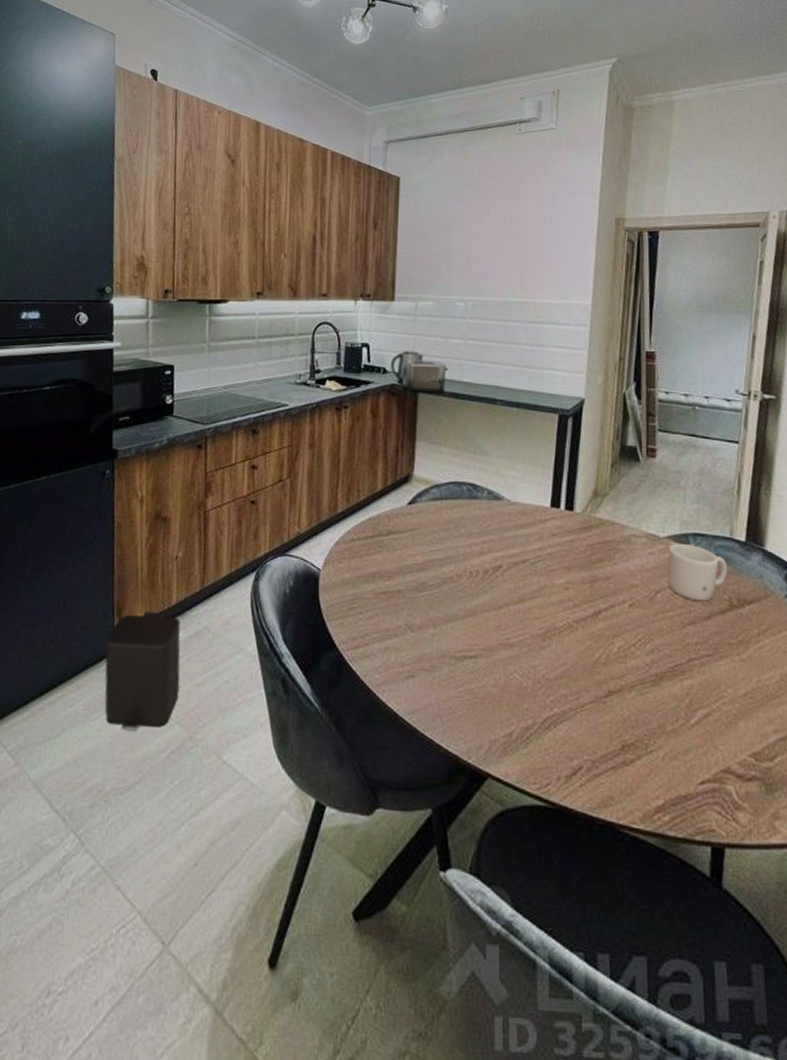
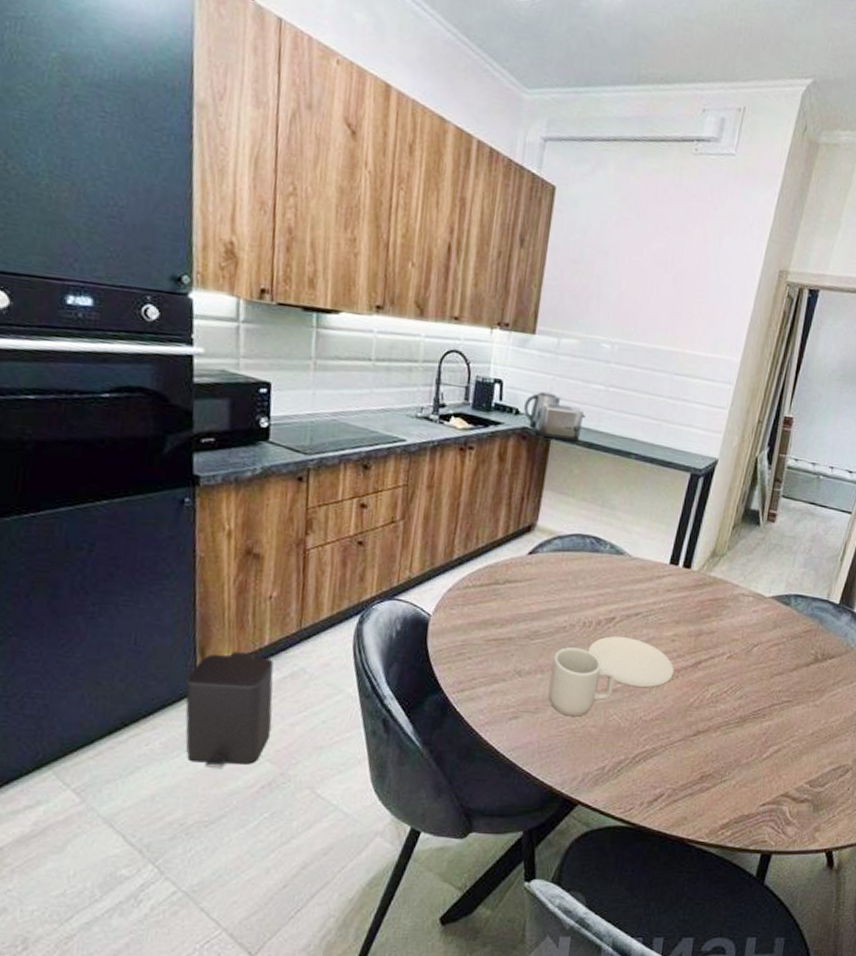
mug: none [442,598,510,675] -> present [548,646,616,717]
plate: none [478,586,572,642] -> present [588,636,674,688]
mug: present [667,543,727,602] -> none [765,602,819,656]

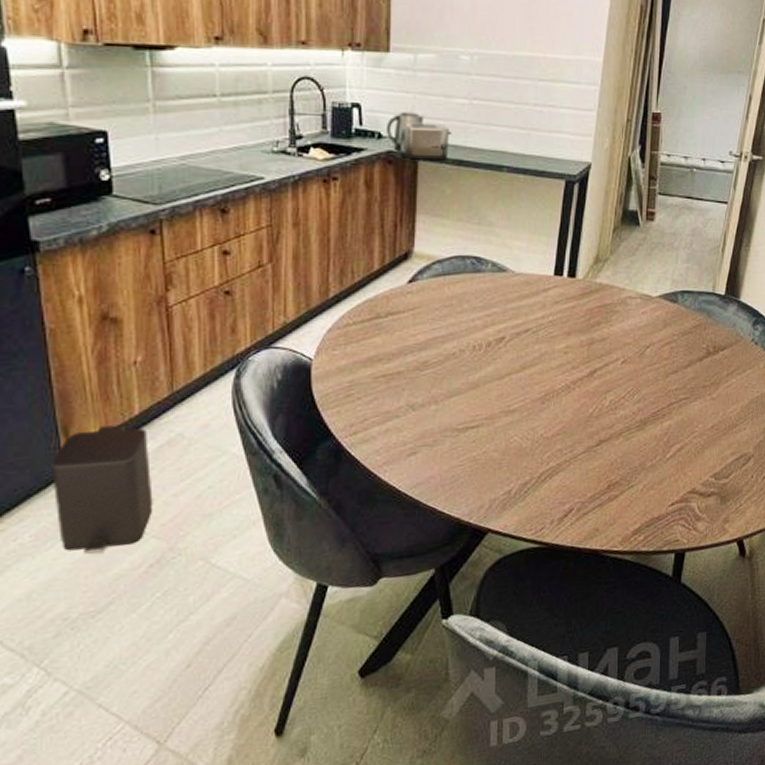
mug: present [548,646,616,717] -> none [445,372,512,444]
plate: present [588,636,674,688] -> none [480,355,570,406]

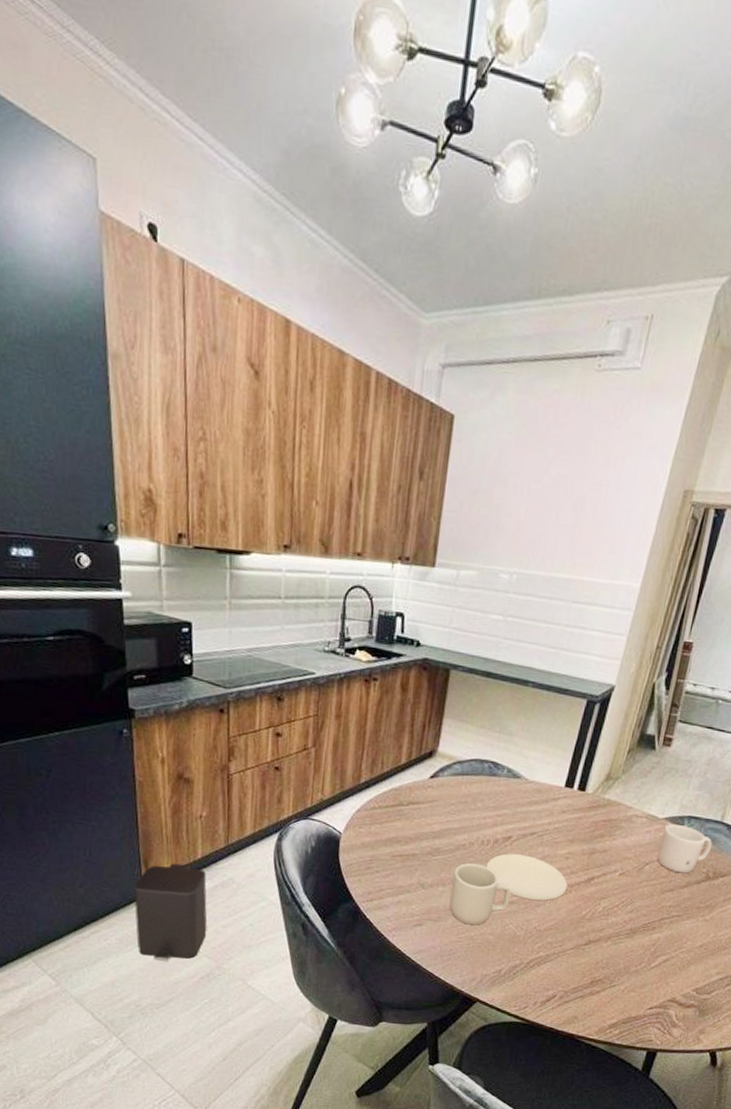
kettle: present [385,111,425,152] -> none [424,623,461,660]
toaster: present [399,122,452,160] -> none [434,633,484,671]
mug: none [445,372,512,444] -> present [449,862,512,925]
plate: none [480,355,570,406] -> present [486,853,568,901]
mug: none [657,300,707,352] -> present [657,823,712,874]

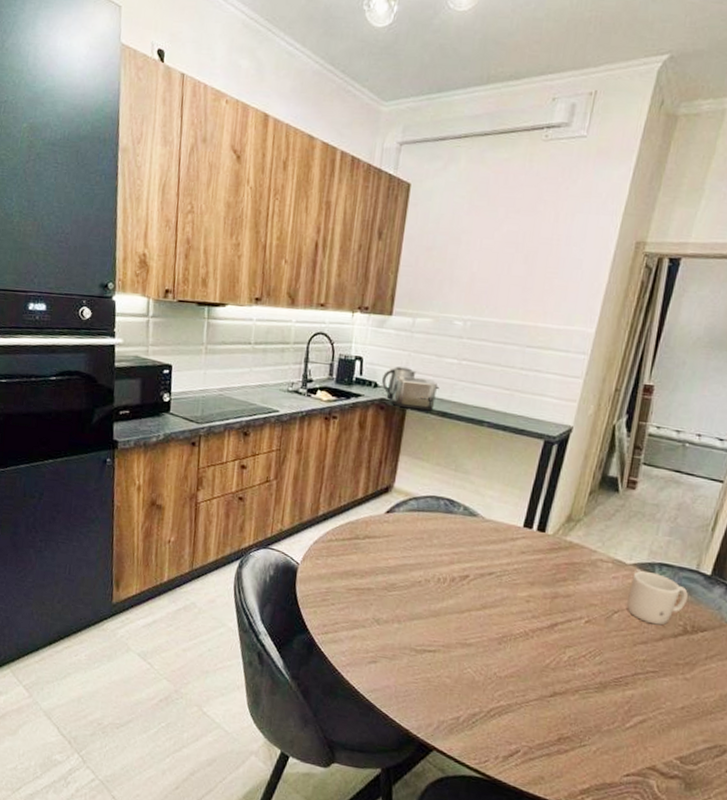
pedal bin: present [134,863,207,961] -> none [104,585,171,681]
kettle: none [424,623,461,660] -> present [381,366,417,400]
toaster: none [434,633,484,671] -> present [391,375,440,411]
mug: present [449,862,512,925] -> none [404,600,470,667]
plate: present [486,853,568,901] -> none [442,593,529,646]

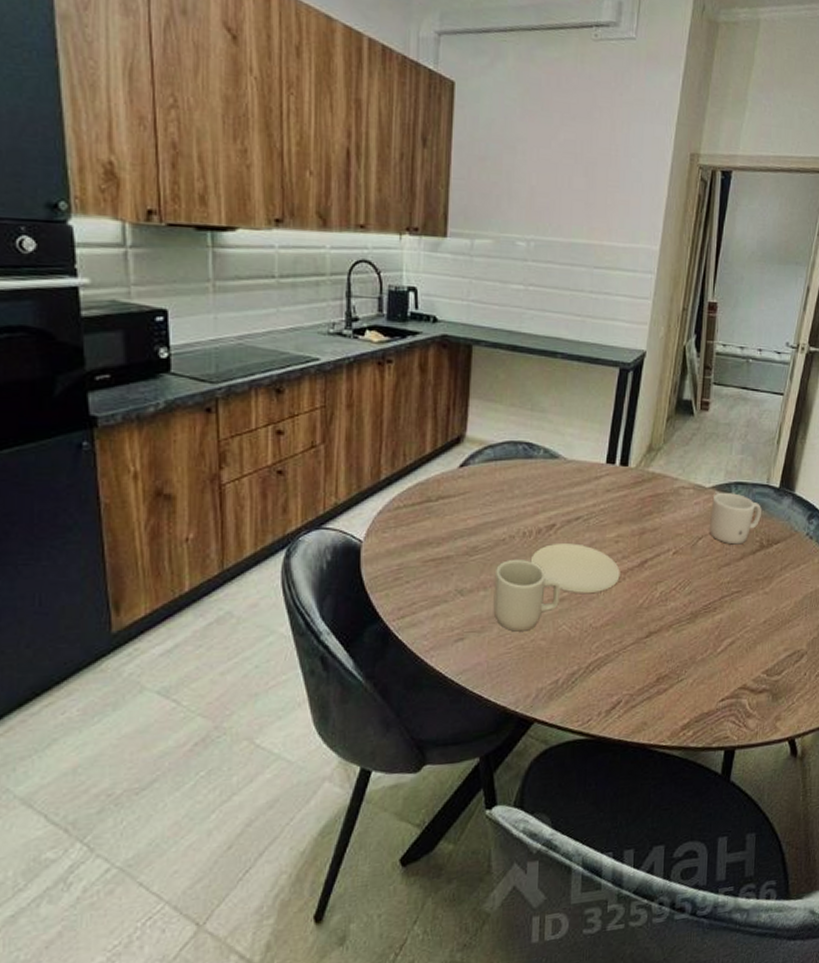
kettle: present [381,366,417,400] -> none [441,295,480,336]
toaster: present [391,375,440,411] -> none [454,306,507,345]
mug: none [404,600,470,667] -> present [493,558,561,632]
plate: none [442,593,529,646] -> present [530,543,620,594]

